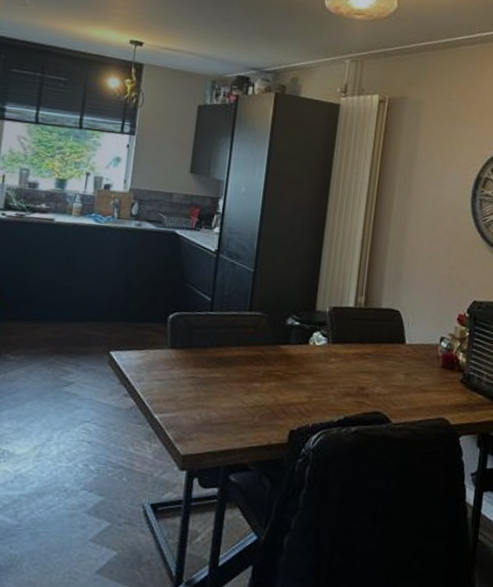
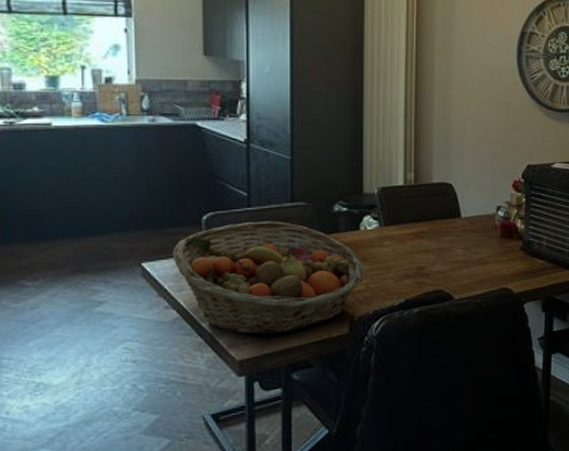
fruit basket: none [138,325,310,435] -> present [173,221,365,335]

